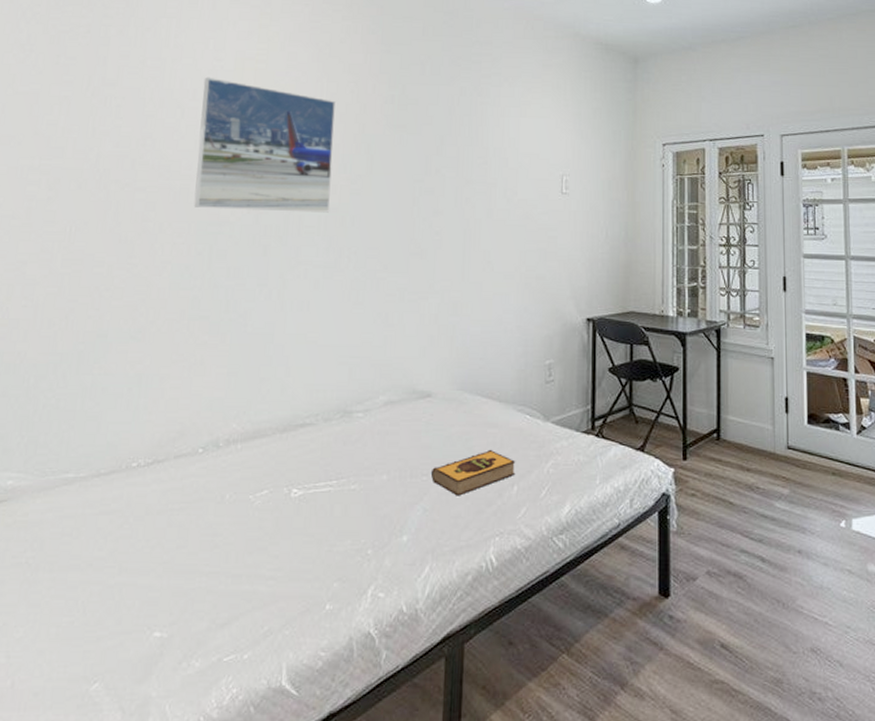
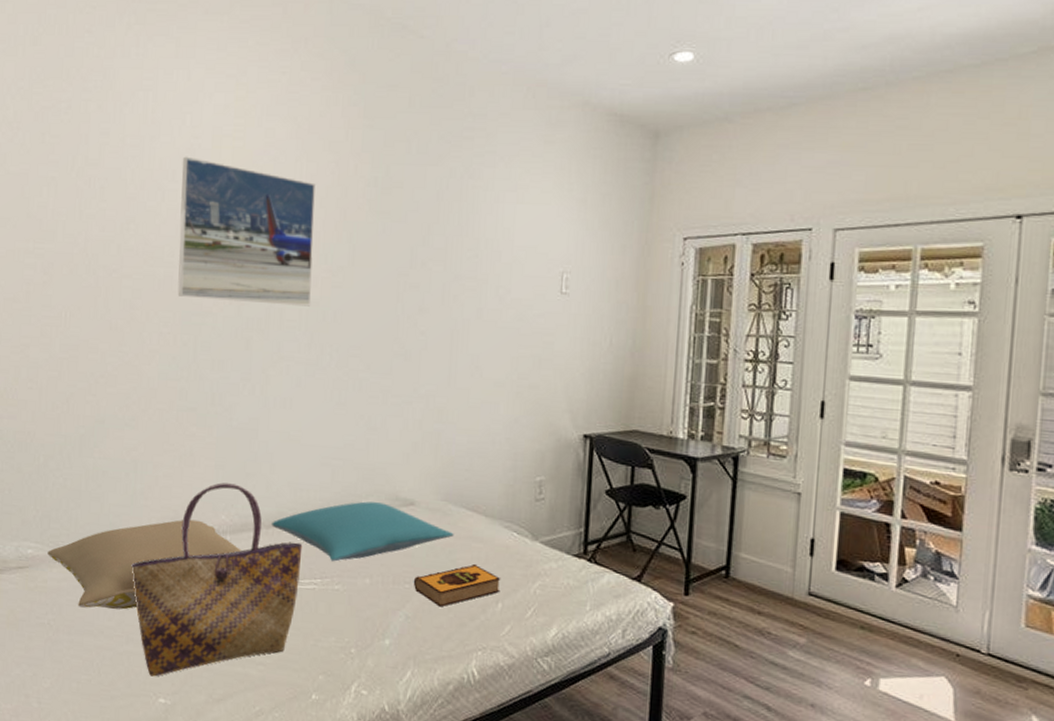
pillow: none [31,431,254,539] -> present [47,519,243,610]
tote bag: none [129,390,318,608] -> present [131,482,303,677]
pillow: none [286,397,470,461] -> present [272,501,454,562]

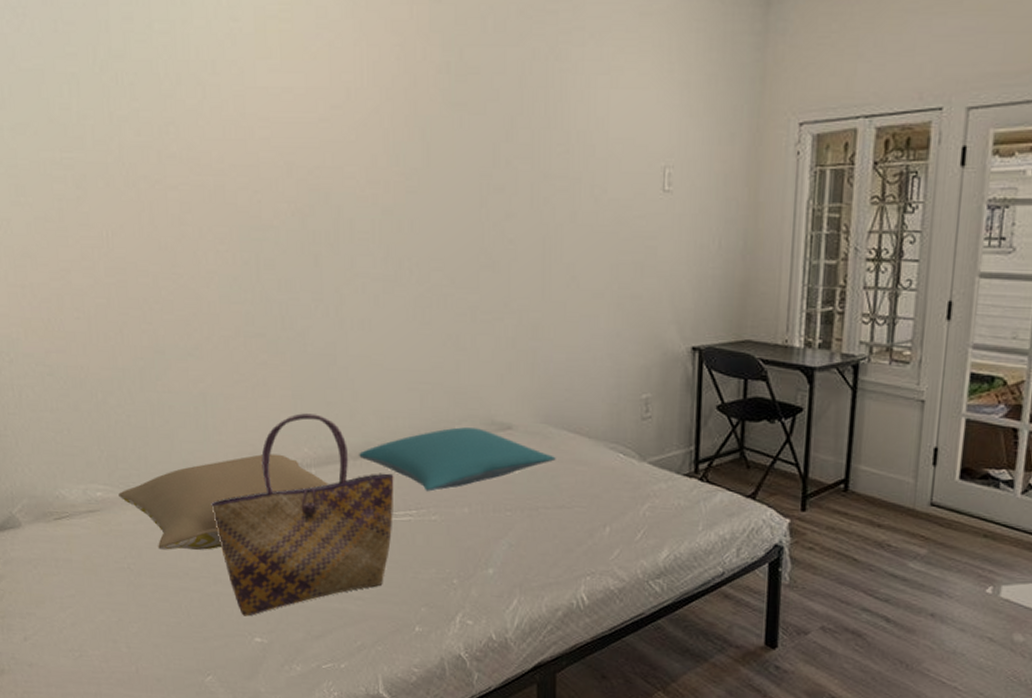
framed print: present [177,156,315,307] -> none [222,43,384,216]
hardback book: present [414,563,501,607] -> none [516,487,608,534]

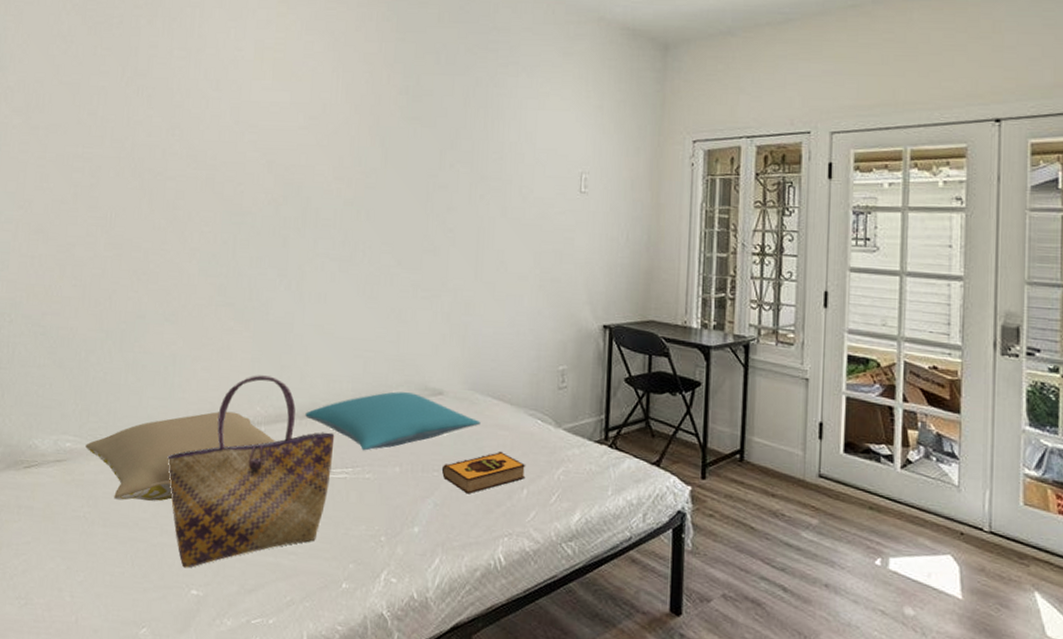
hardback book: none [516,487,608,534] -> present [442,451,526,494]

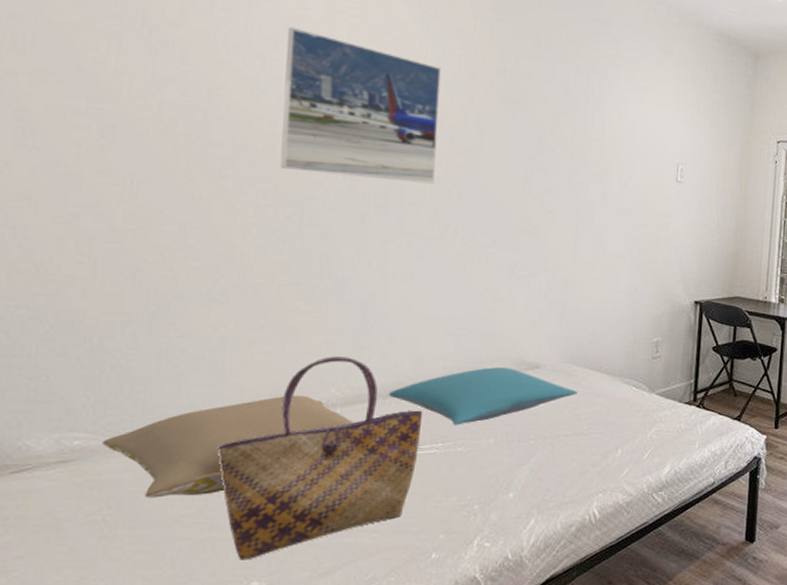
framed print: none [219,67,351,206] -> present [280,26,441,184]
hardback book: present [442,451,526,494] -> none [538,416,621,458]

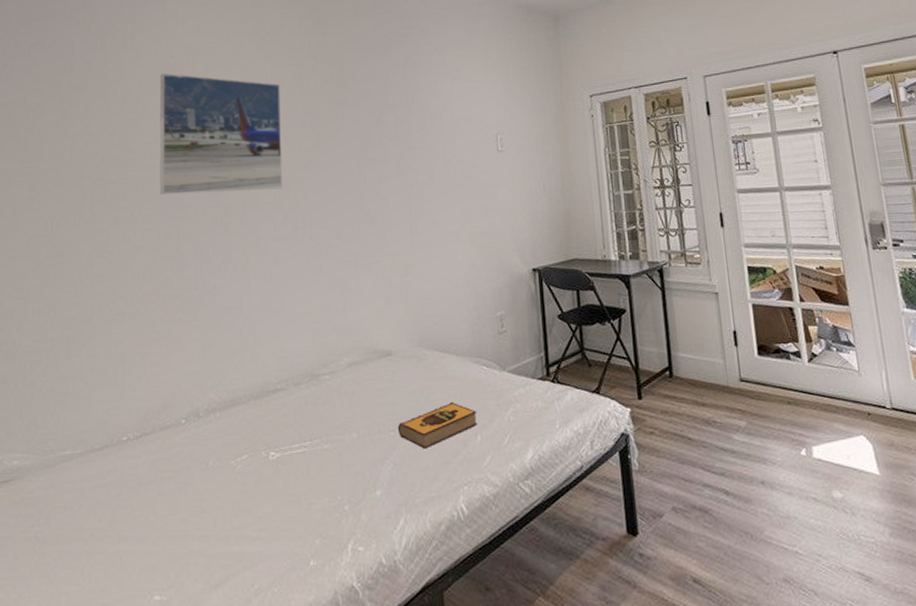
pillow: present [102,395,355,498] -> none [34,402,233,513]
tote bag: present [217,356,423,560] -> none [121,361,291,574]
pillow: present [389,367,578,426] -> none [260,358,430,422]
hardback book: none [538,416,621,458] -> present [398,401,478,449]

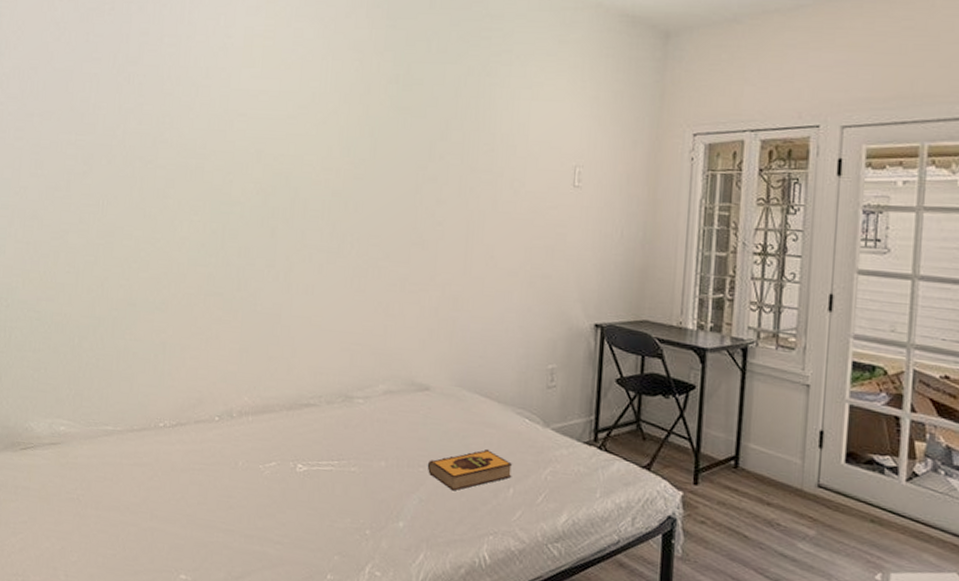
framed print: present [159,73,283,195] -> none [208,54,340,197]

